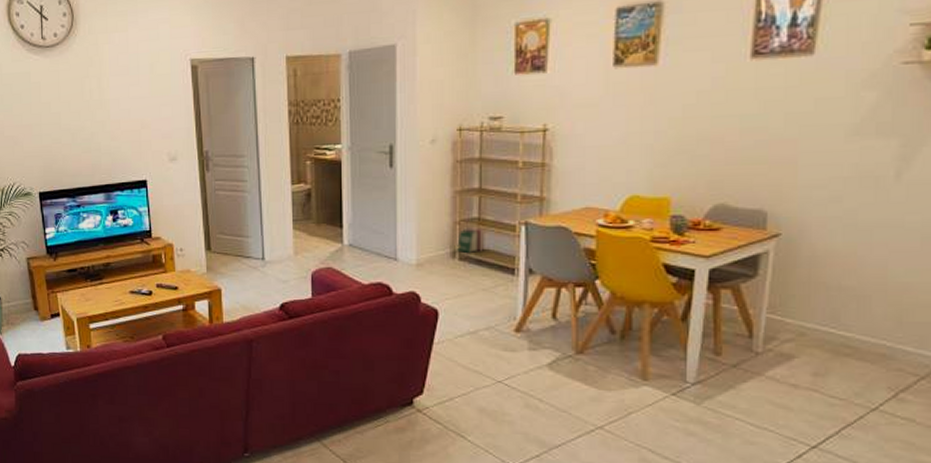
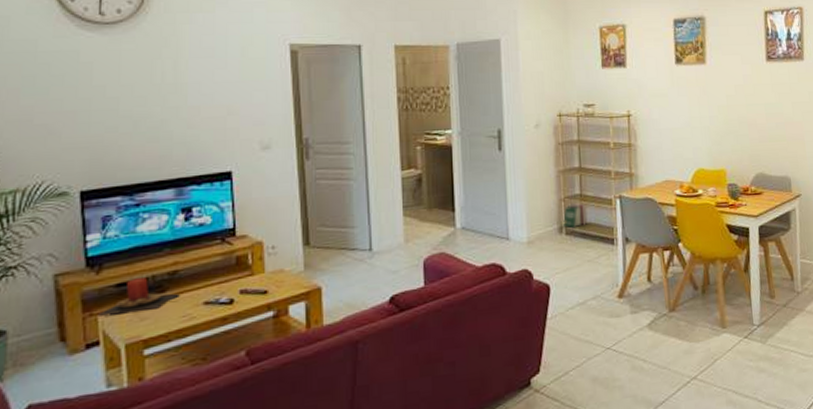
candle: none [57,267,112,295] -> present [97,278,180,318]

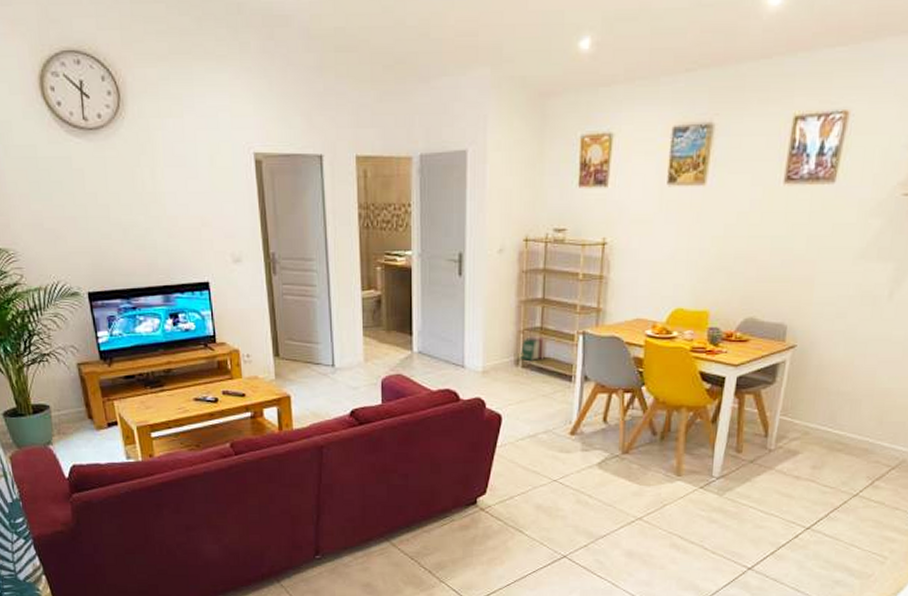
candle: present [97,278,180,318] -> none [113,373,175,403]

